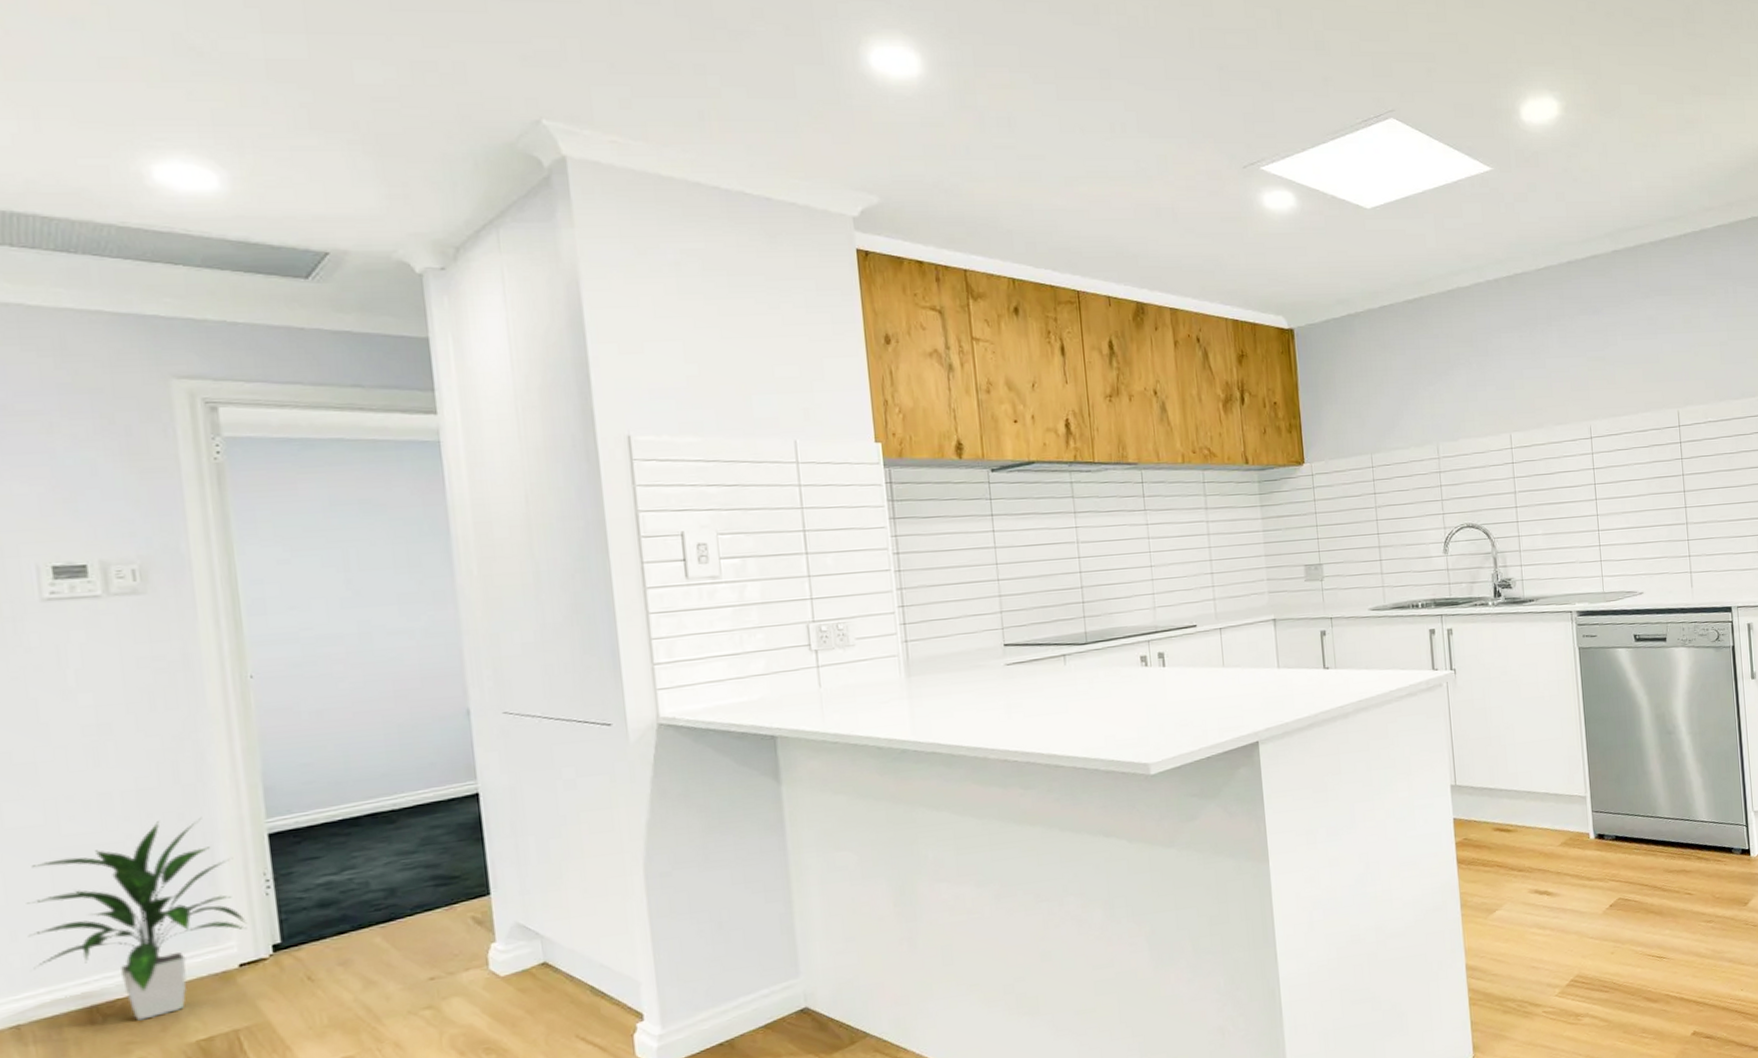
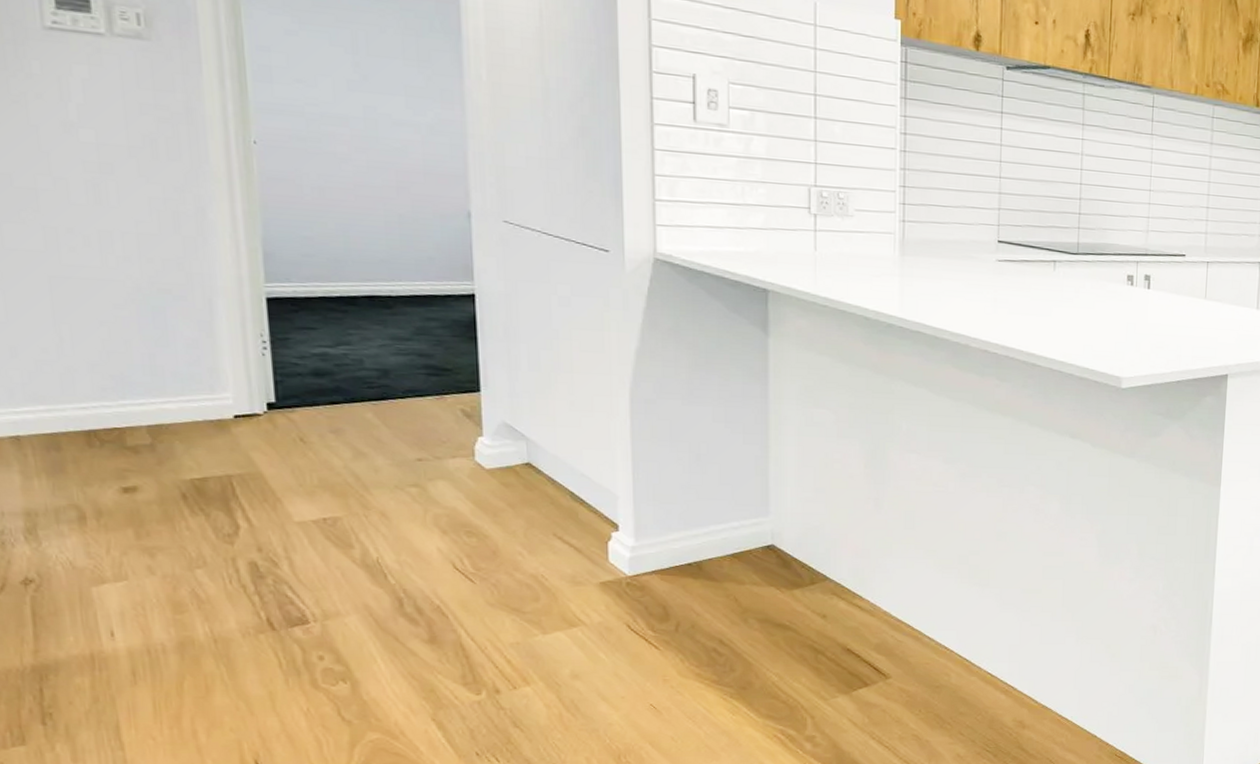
indoor plant: present [26,818,247,1021] -> none [26,267,243,451]

